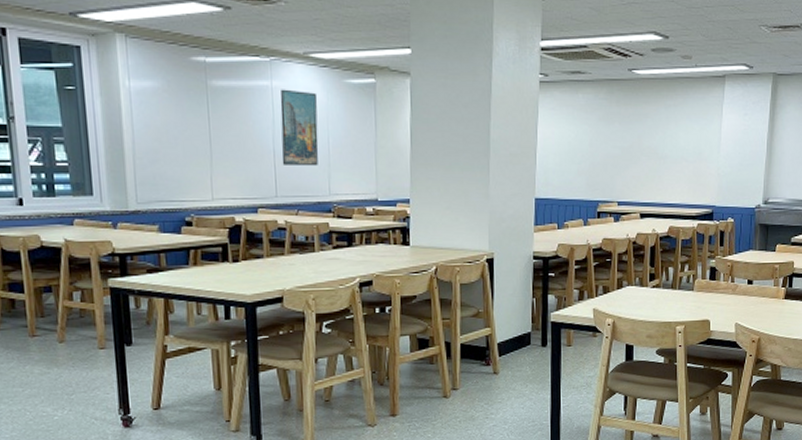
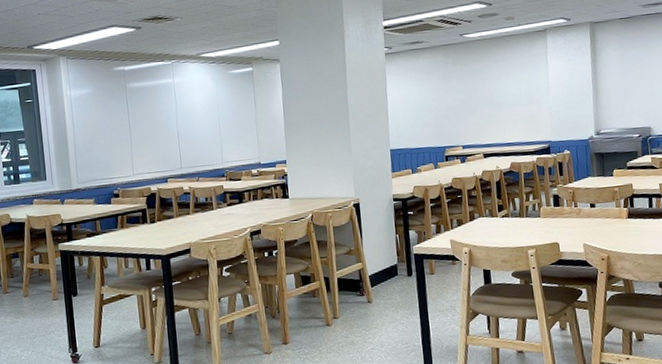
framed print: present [280,89,319,167] -> none [180,83,212,143]

